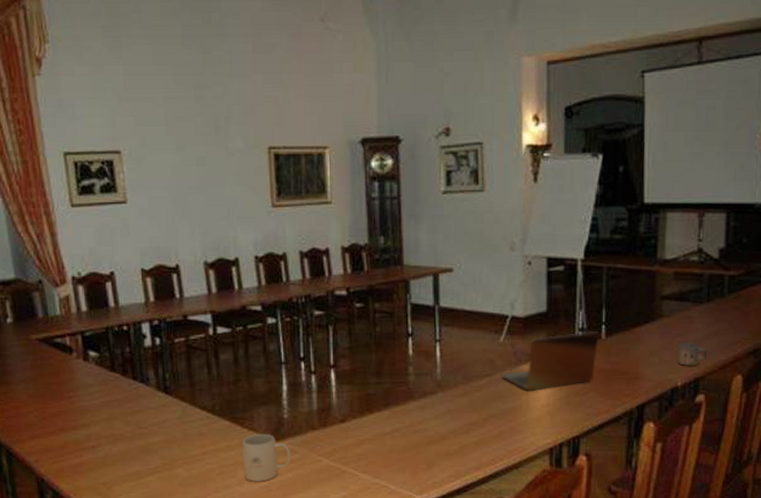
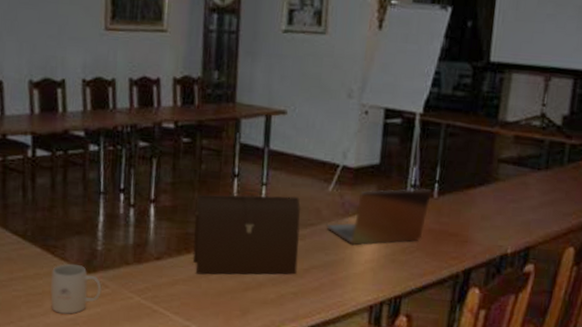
briefcase: none [374,347,477,433] -> present [192,189,301,275]
mug: present [677,343,707,366] -> none [509,209,540,234]

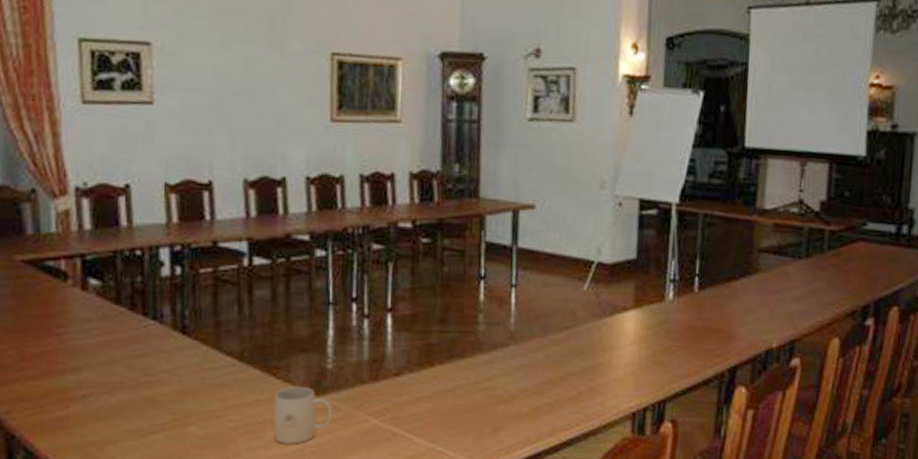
briefcase: present [192,189,301,275] -> none [436,292,555,390]
laptop: present [326,188,433,245] -> none [582,283,693,347]

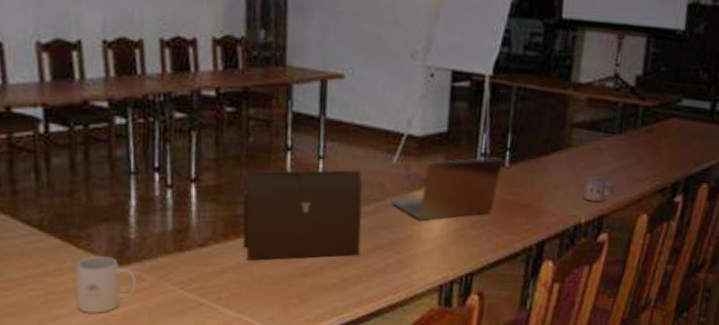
briefcase: none [436,292,555,390] -> present [242,163,363,261]
laptop: none [582,283,693,347] -> present [391,157,504,220]
mug: none [773,301,804,326] -> present [582,176,614,202]

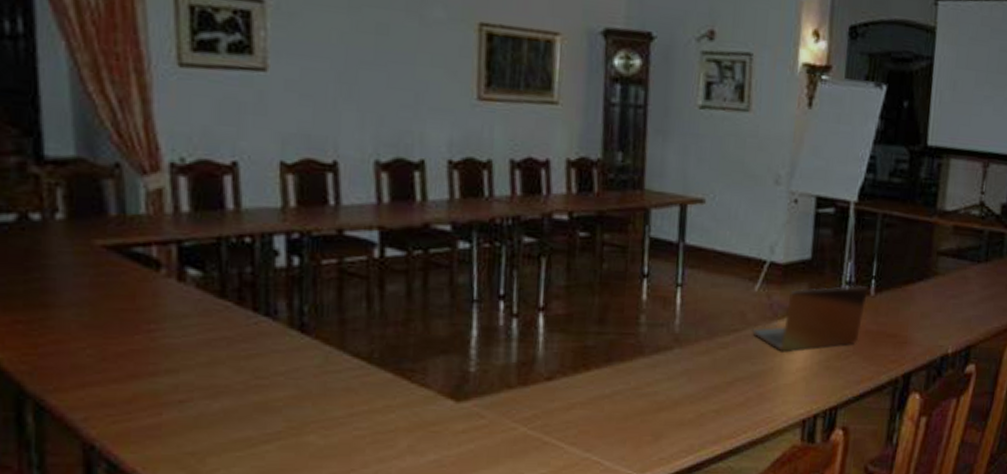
mug: present [74,255,137,314] -> none [406,390,476,454]
briefcase: present [242,163,363,261] -> none [592,291,722,395]
mug: present [582,176,614,202] -> none [949,305,981,332]

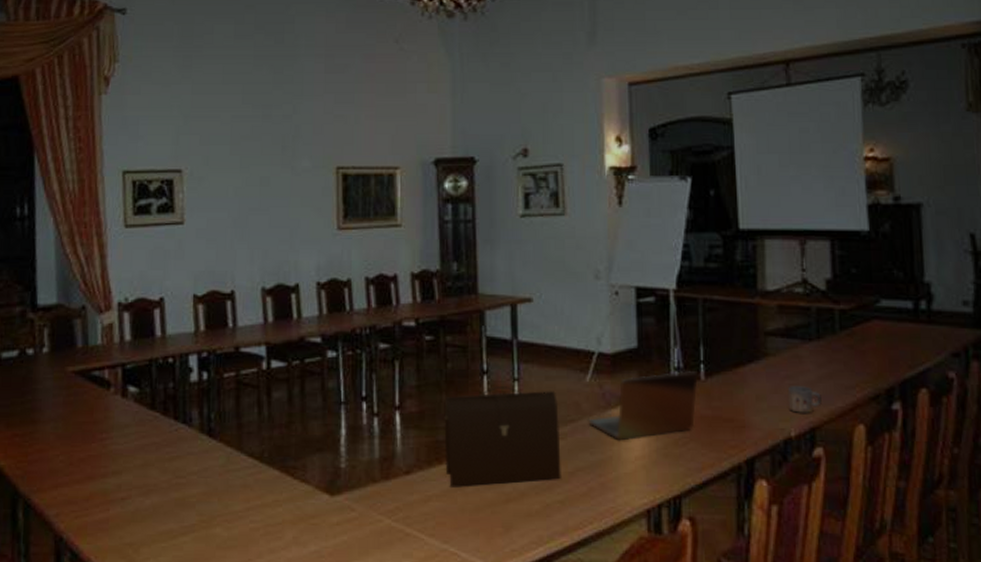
briefcase: none [592,291,722,395] -> present [444,386,561,487]
mug: none [949,305,981,332] -> present [787,386,822,413]

